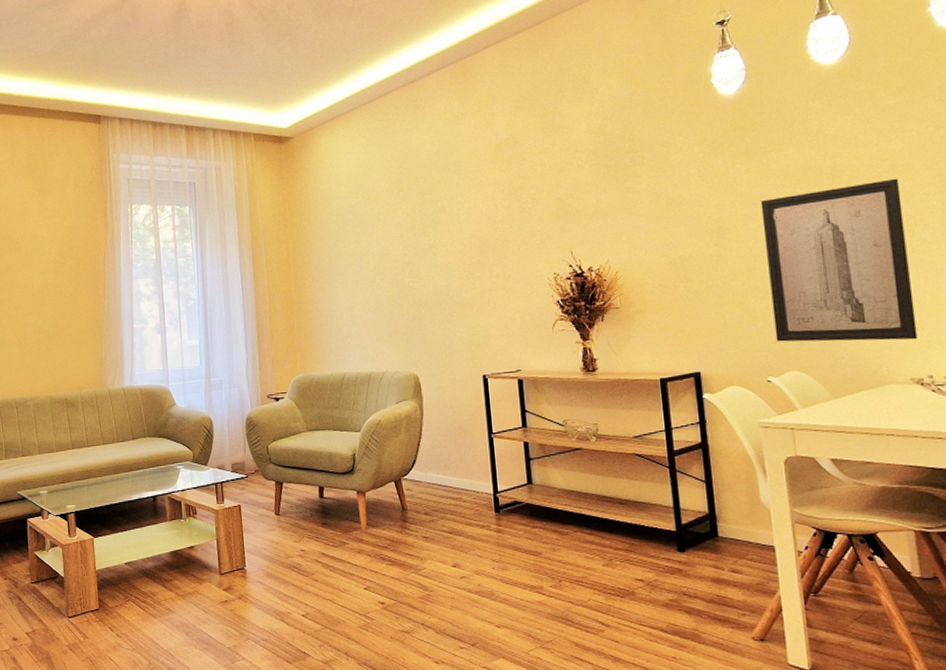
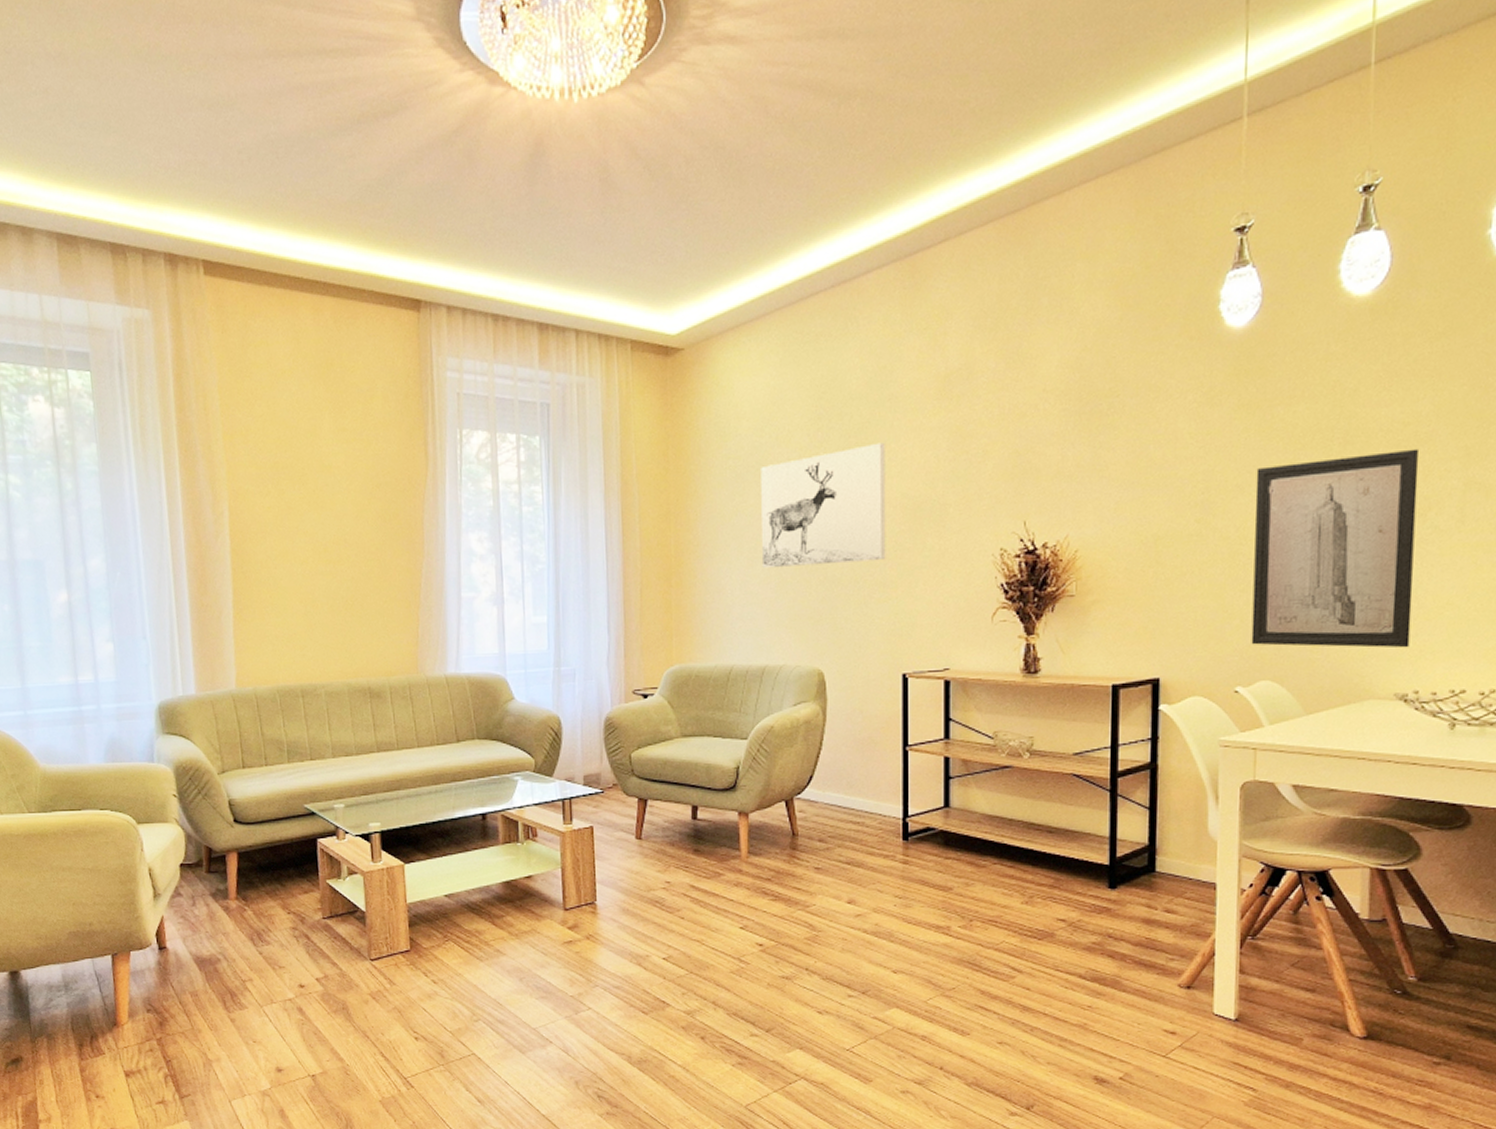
wall art: none [357,197,462,297] -> present [761,442,886,569]

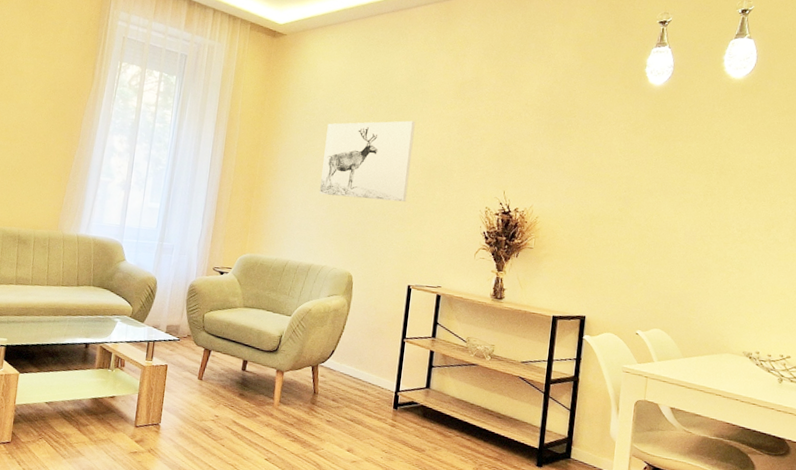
wall art: present [1251,448,1420,648] -> none [649,180,768,321]

